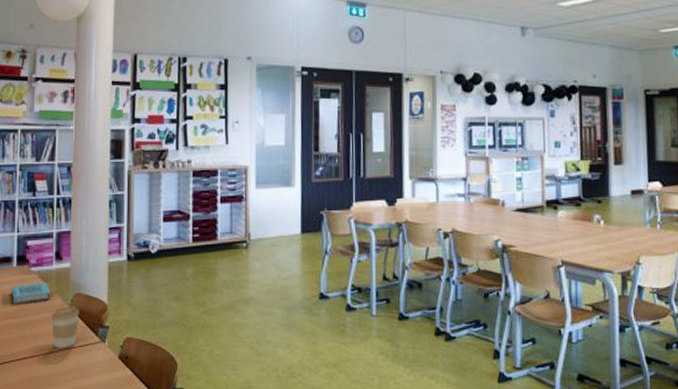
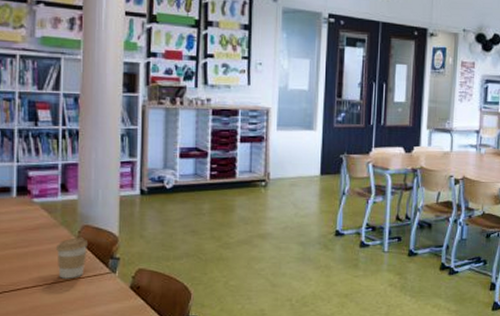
book: present [11,282,50,304] -> none [11,213,55,234]

